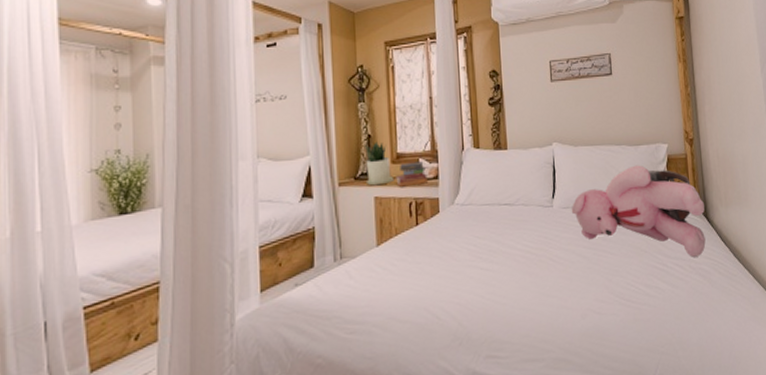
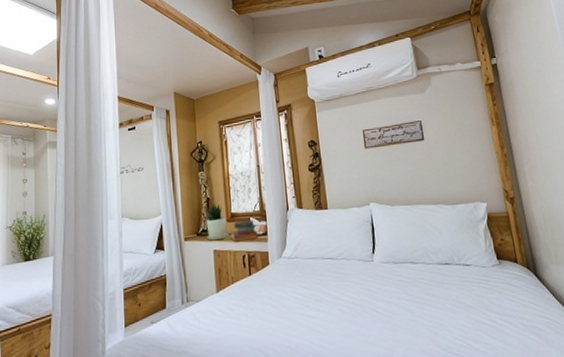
stuffed bear: present [571,165,706,257] -> none [391,223,538,315]

